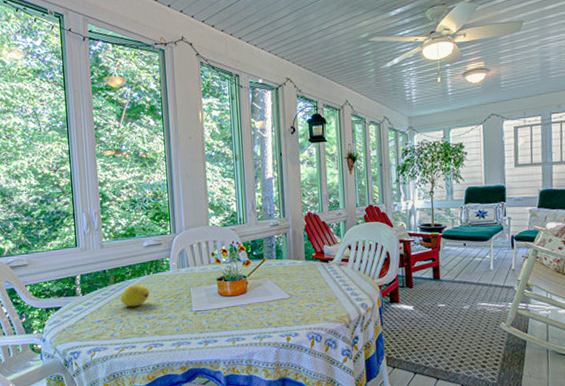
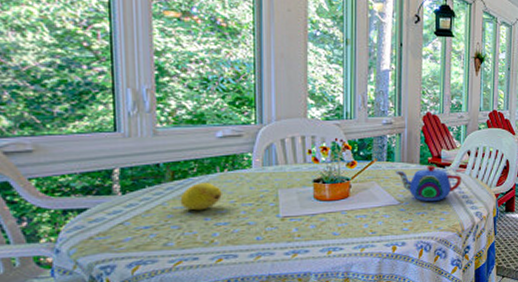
teapot: none [284,260,345,294] -> present [395,165,462,201]

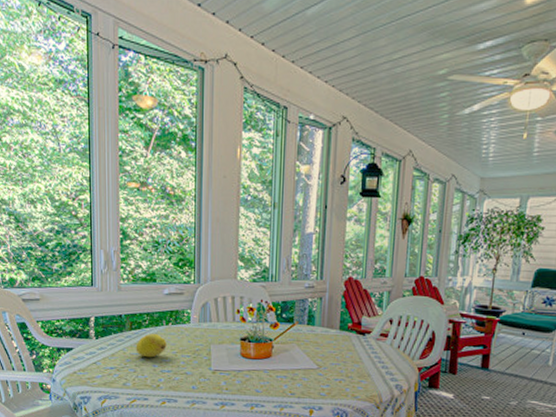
teapot: present [395,165,462,201] -> none [315,331,382,369]

